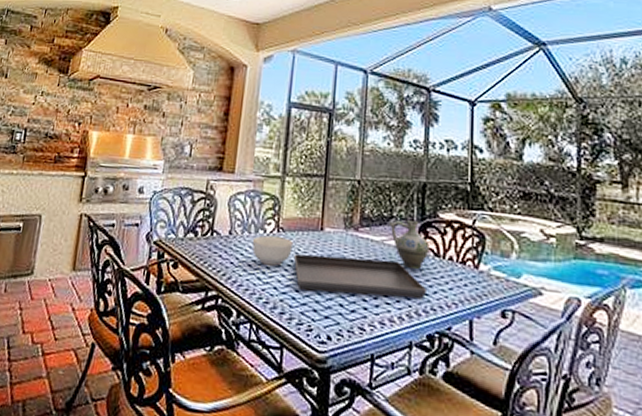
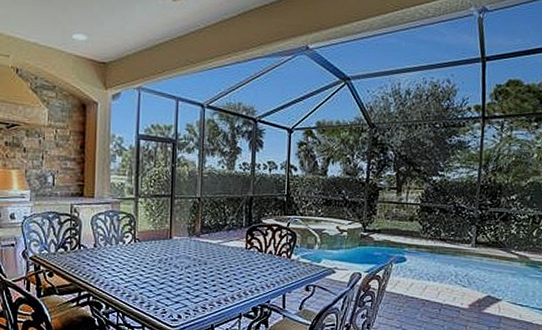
bowl: present [252,235,293,266] -> none [114,246,148,269]
serving tray: present [293,254,426,299] -> none [149,257,252,285]
pitcher: present [389,220,430,270] -> none [224,227,255,263]

